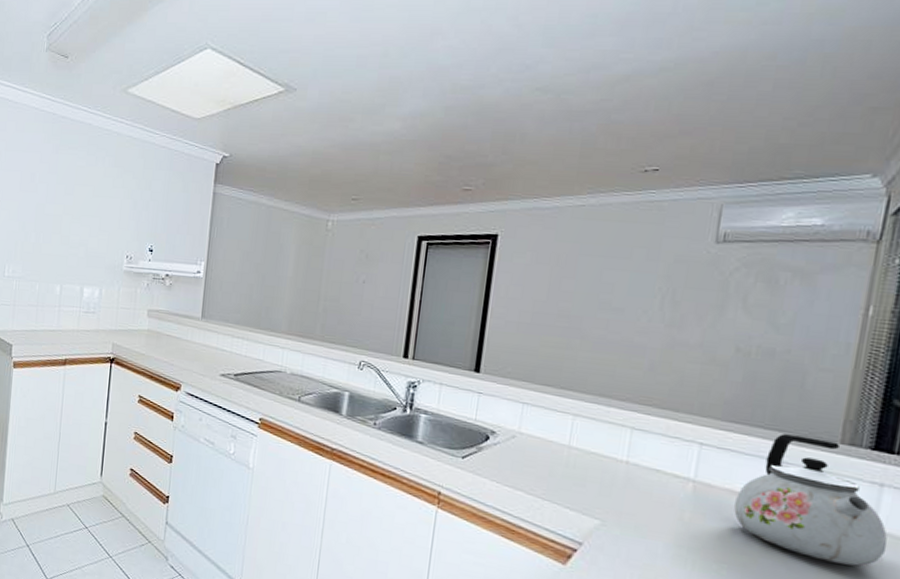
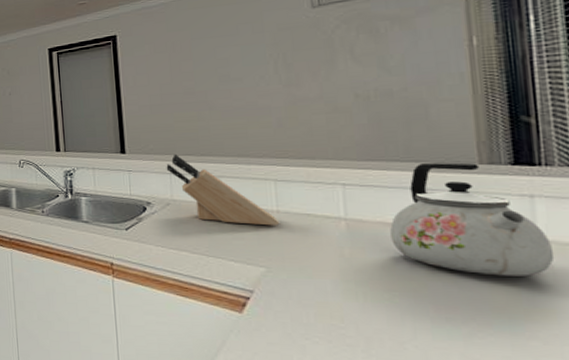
knife block: none [520,381,627,478] -> present [166,153,280,226]

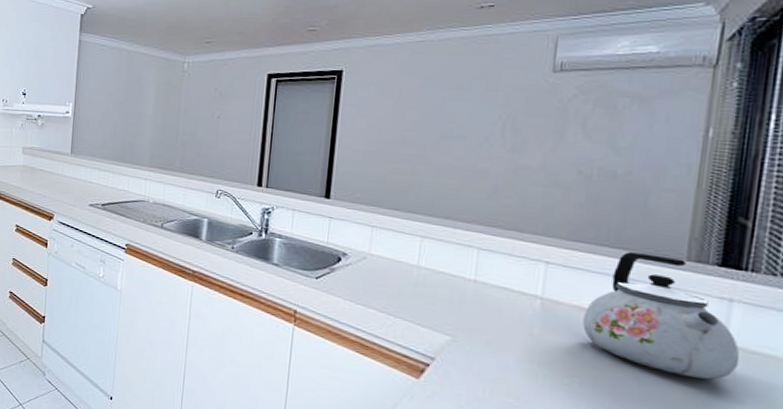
knife block: present [166,153,280,226] -> none [369,206,475,295]

